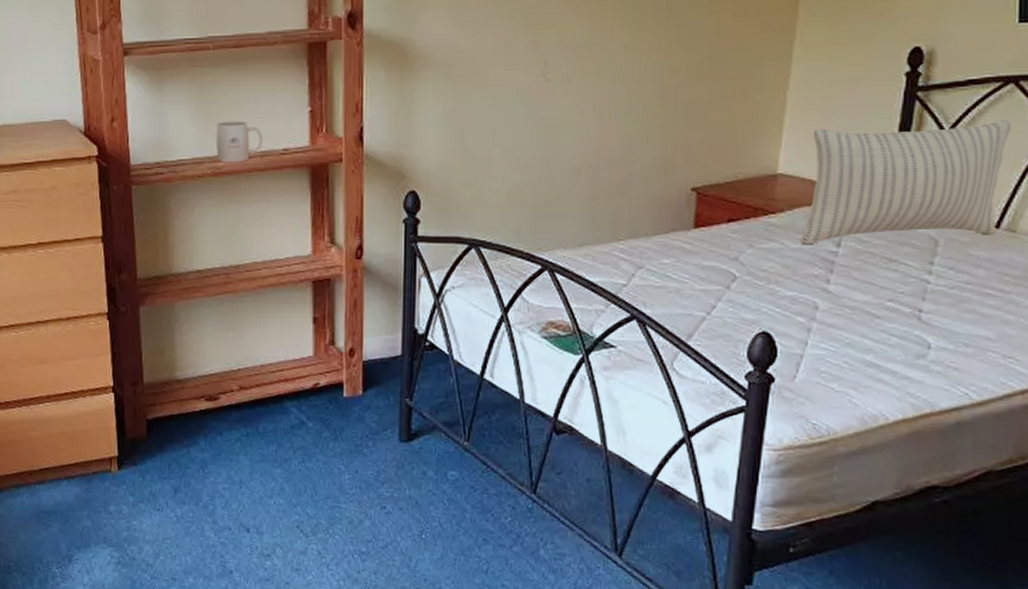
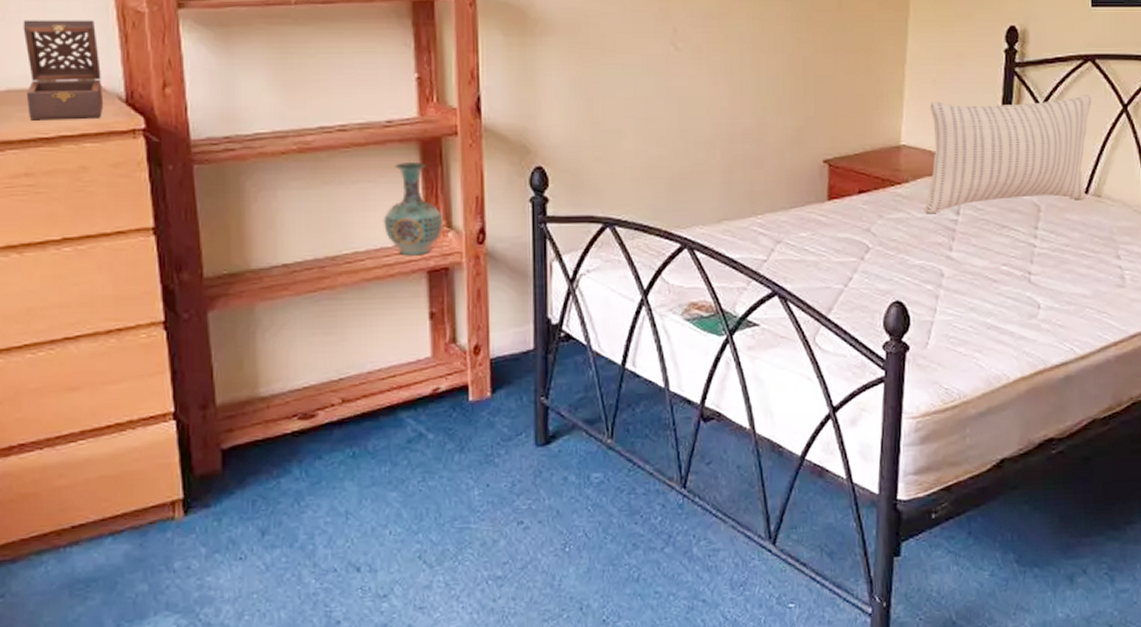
jewelry box: none [14,67,69,150] -> present [23,20,104,122]
mug: present [215,121,263,164] -> none [301,88,361,138]
vase: none [277,184,327,267] -> present [383,161,443,256]

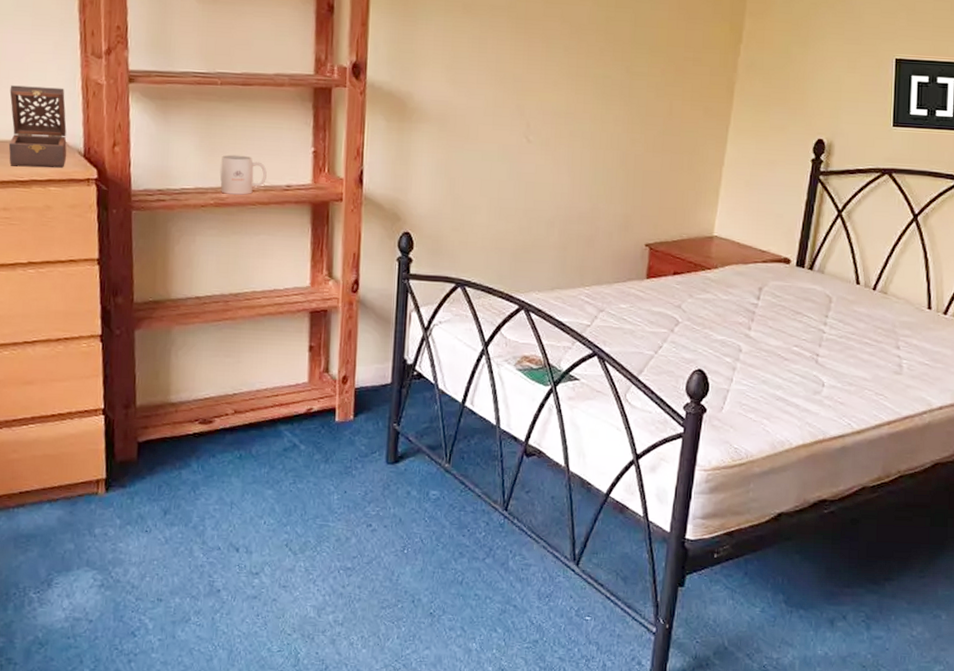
mug: none [301,88,361,138] -> present [219,154,267,196]
vase: present [383,161,443,256] -> none [277,220,325,298]
pillow: present [923,95,1091,213] -> none [729,200,885,296]

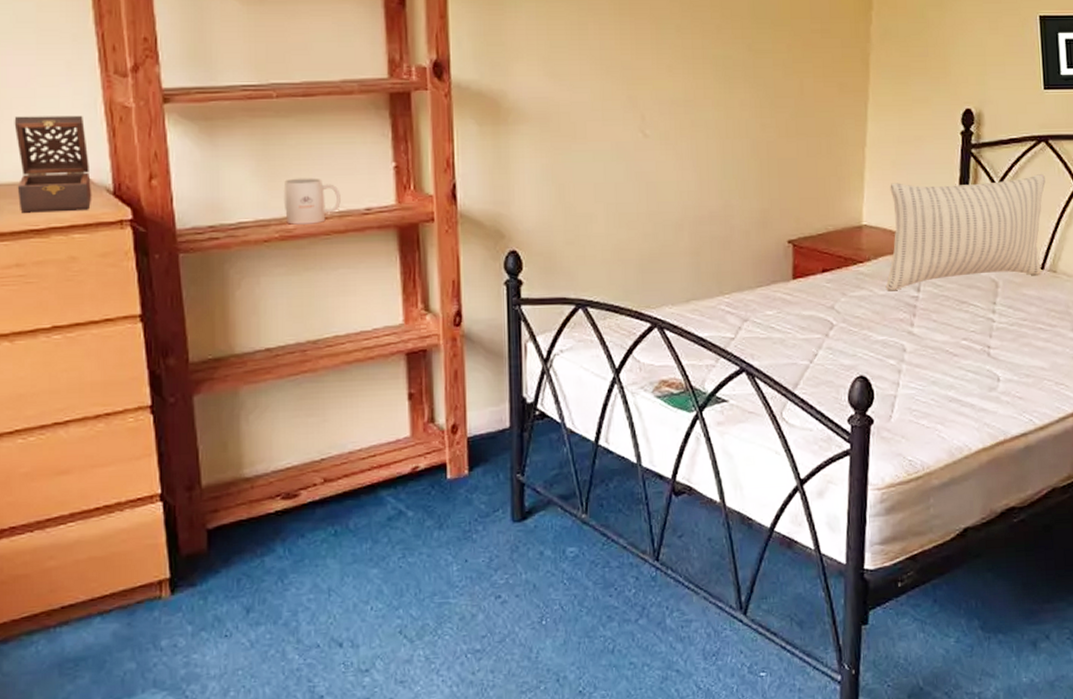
pillow: none [729,200,885,296] -> present [885,174,1045,290]

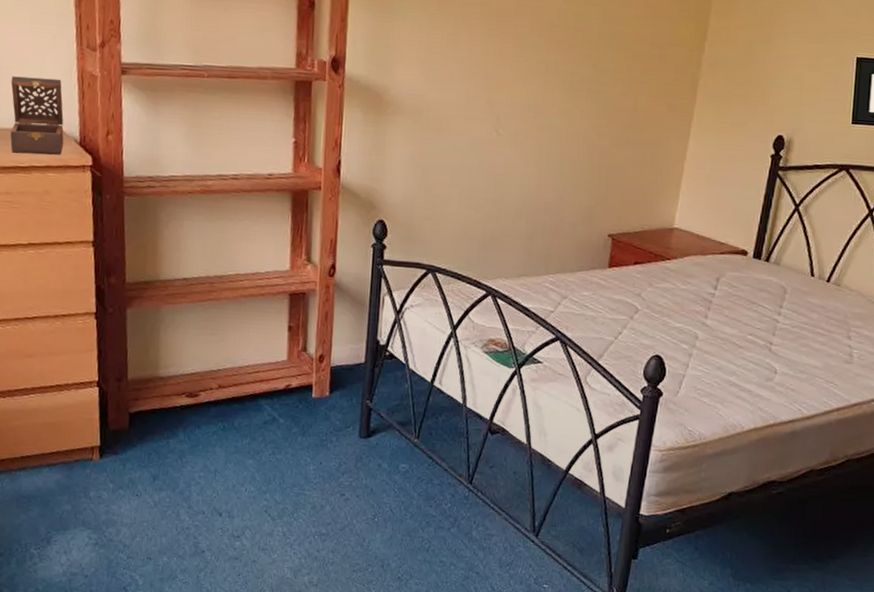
mug: present [283,178,341,226] -> none [206,144,250,183]
pillow: present [885,174,1045,290] -> none [687,194,842,286]

